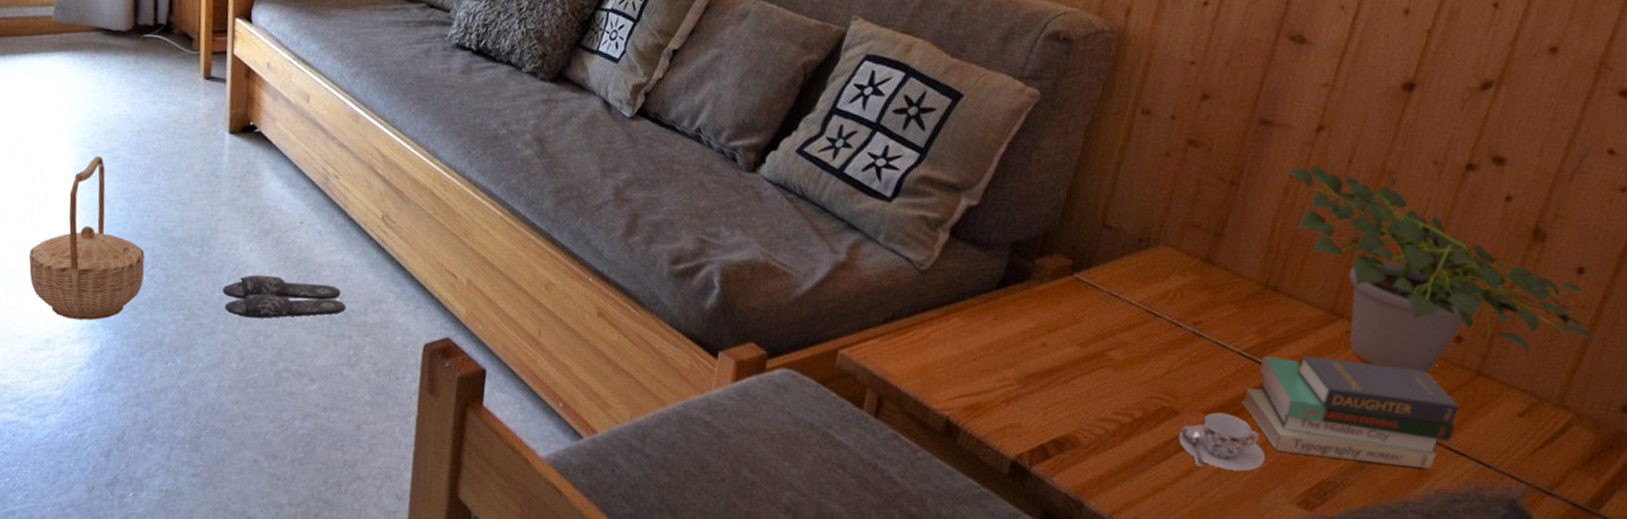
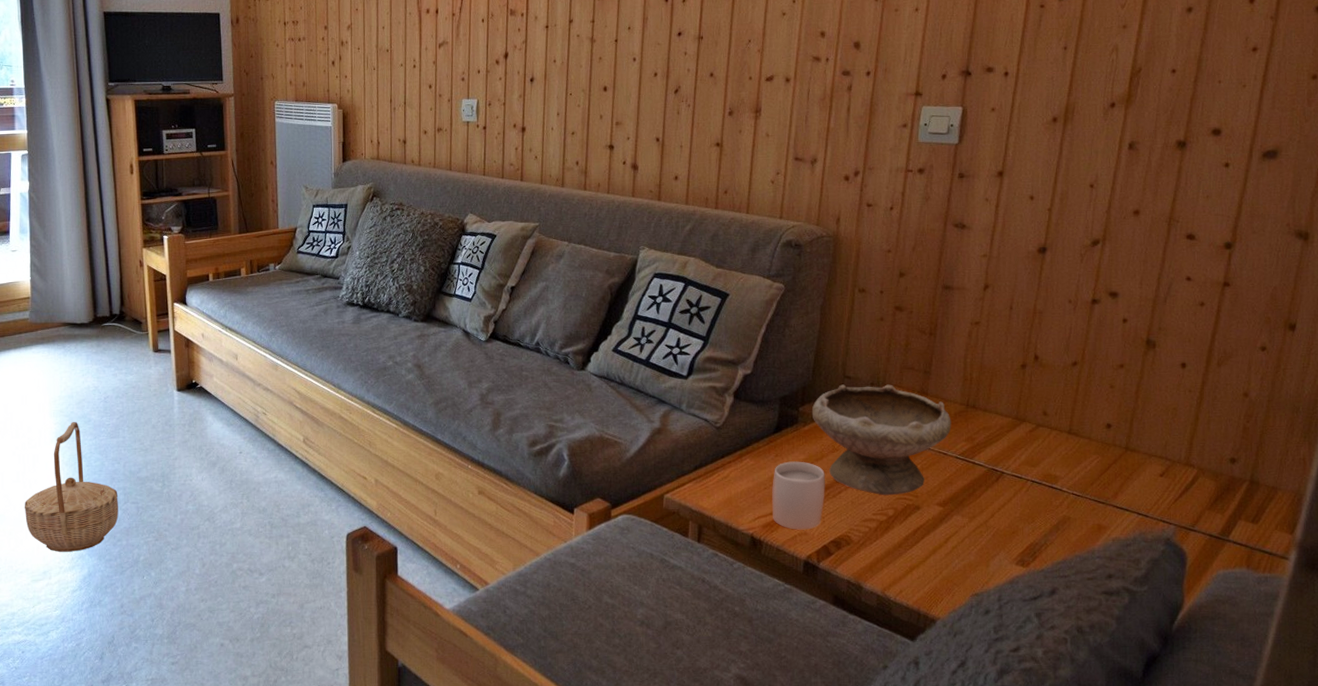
slippers: present [223,274,345,319] -> none [183,497,282,532]
mug: none [978,328,1057,421] -> present [771,461,825,530]
bowl: none [1051,235,1241,393] -> present [811,384,952,496]
teacup: present [1179,412,1266,472] -> none [923,503,988,547]
books: present [1242,354,1460,469] -> none [964,451,1118,526]
potted plant: present [1284,164,1593,372] -> none [967,313,1201,454]

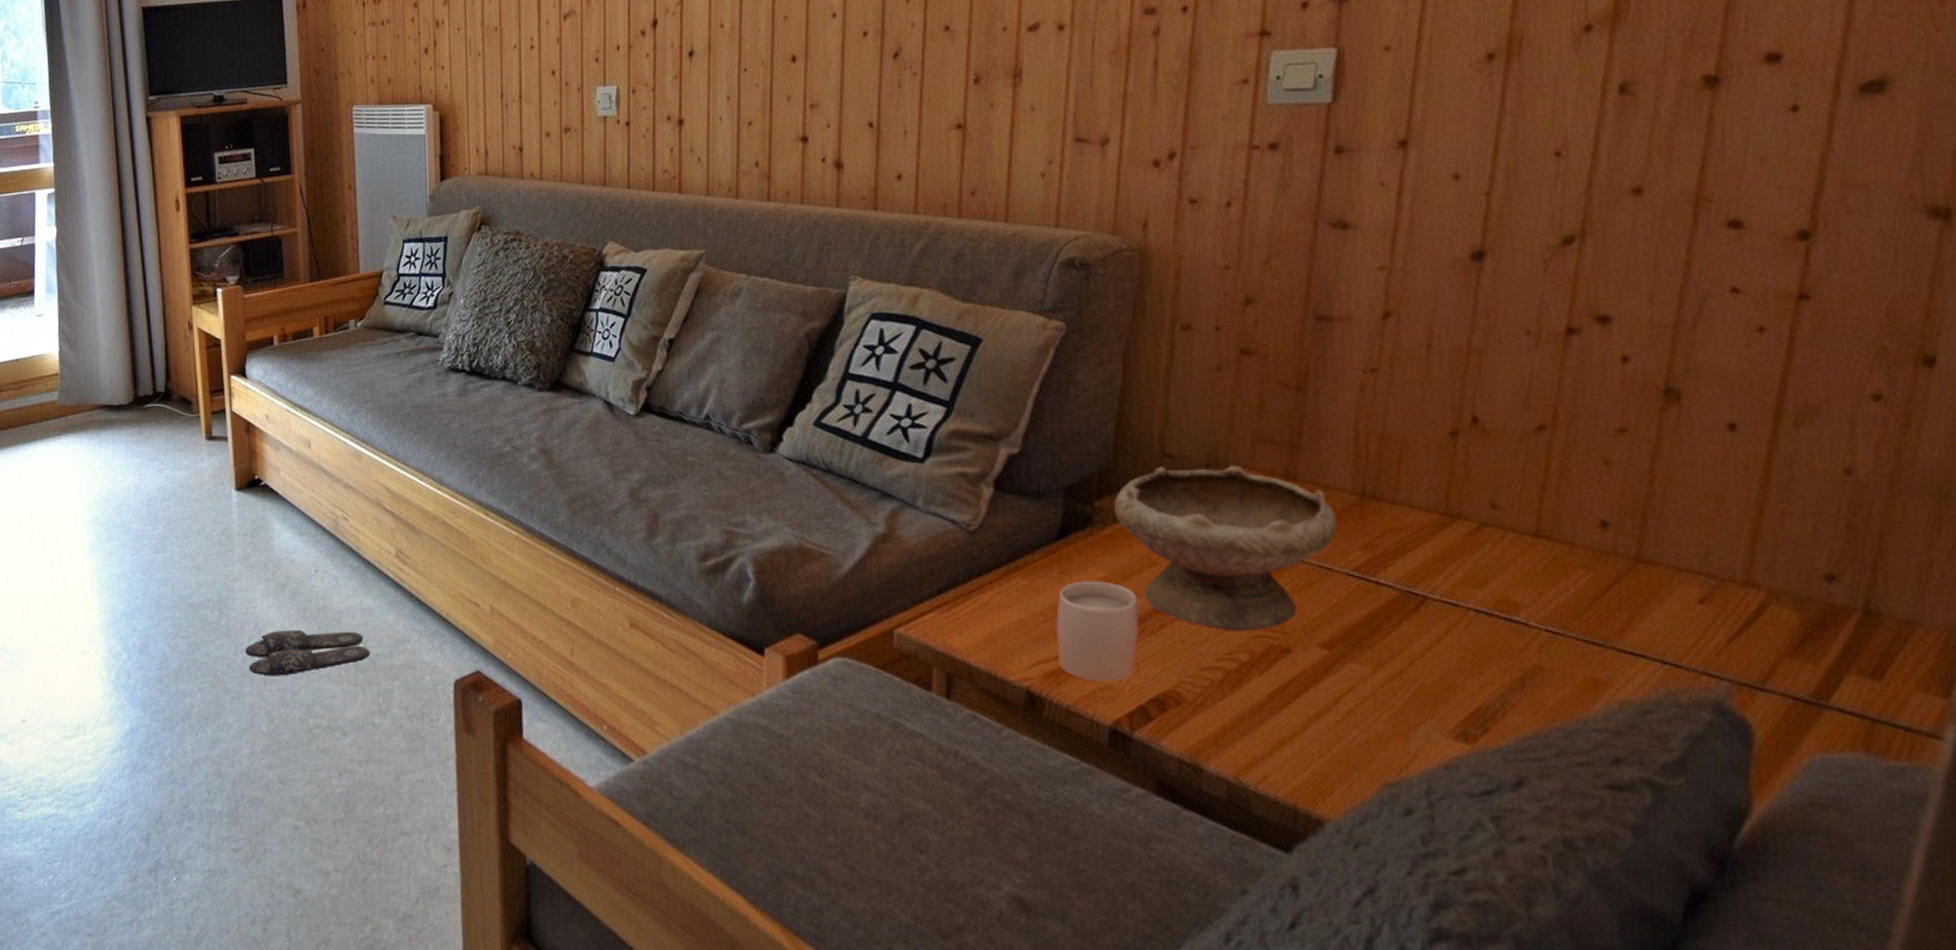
basket: present [24,422,119,552] -> none [53,532,166,700]
slippers: none [183,497,282,532] -> present [245,629,369,676]

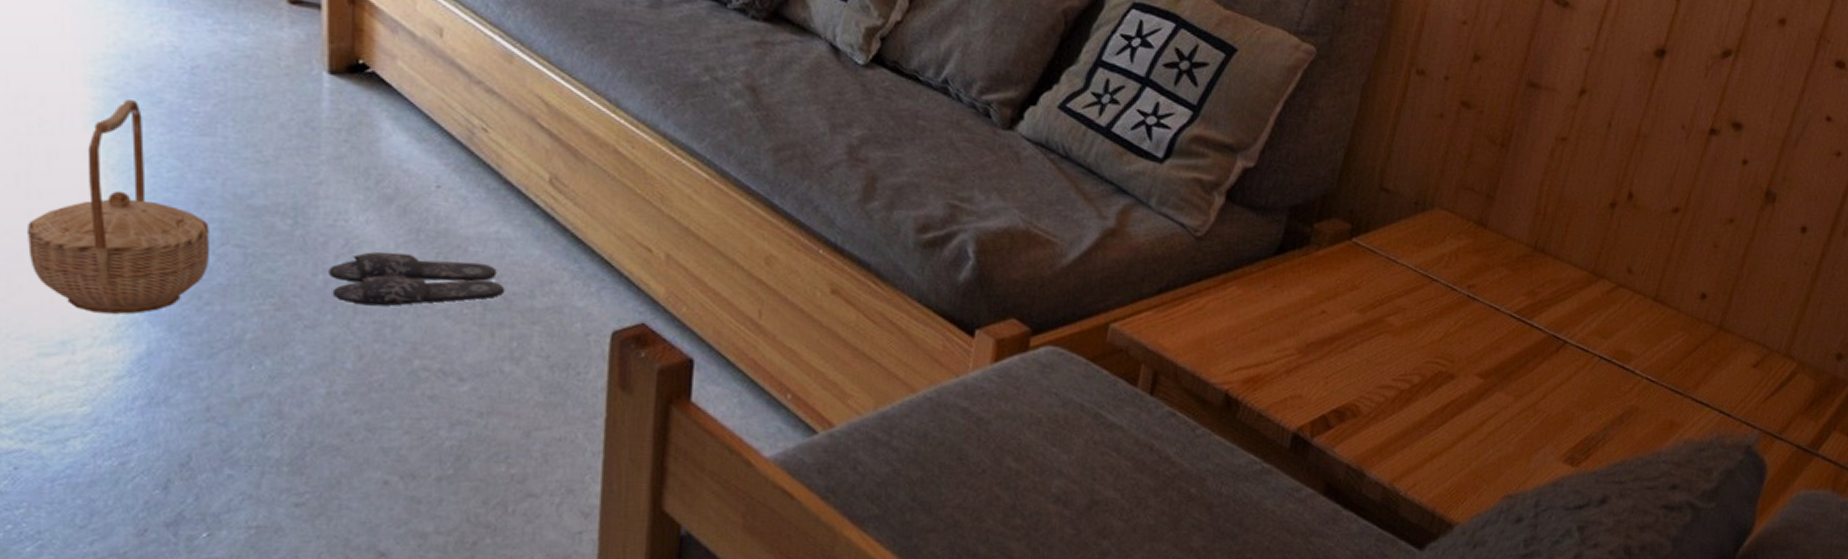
basket: none [53,532,166,700] -> present [26,100,209,314]
mug: present [1055,580,1139,682] -> none [1258,296,1337,392]
bowl: present [1113,465,1338,632] -> none [1330,199,1512,357]

